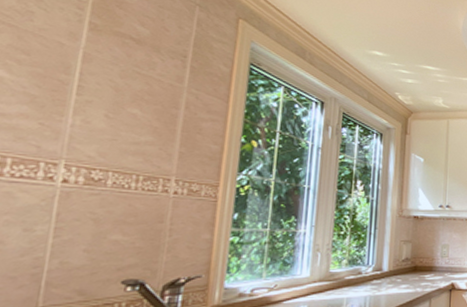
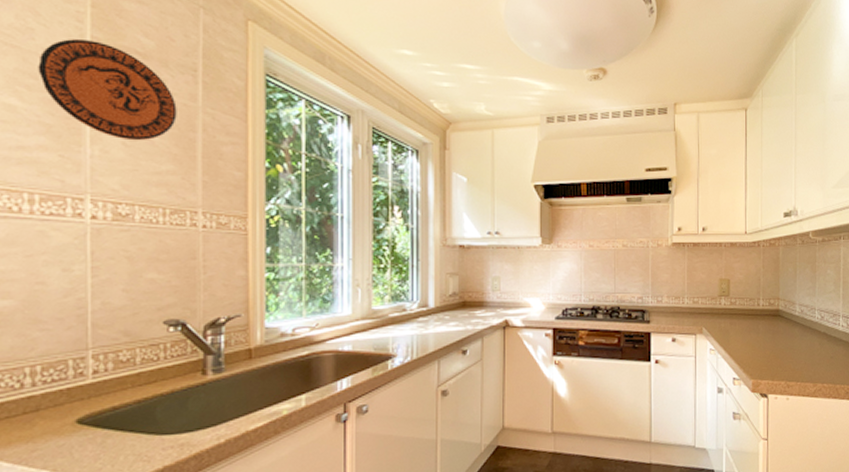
decorative plate: none [31,23,164,115] -> present [38,39,177,141]

